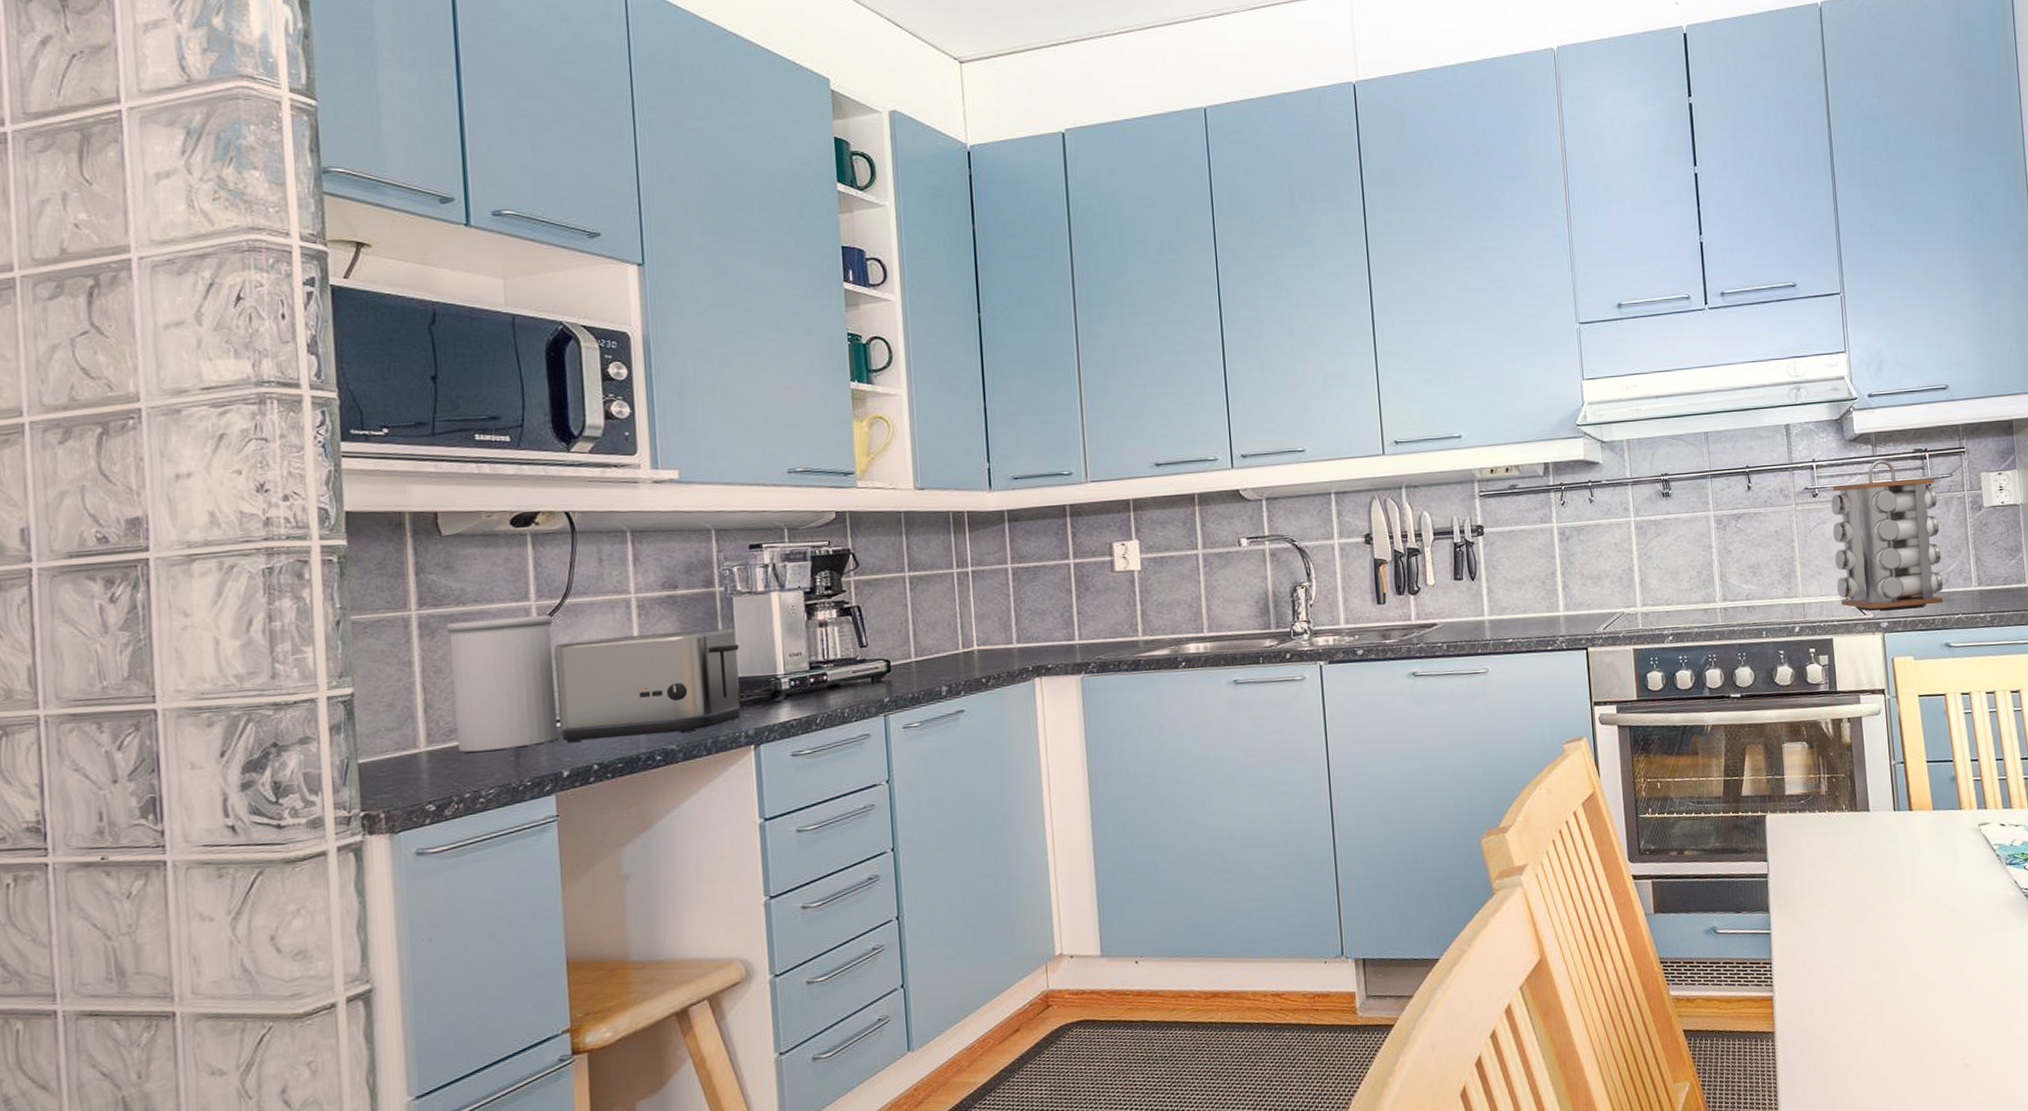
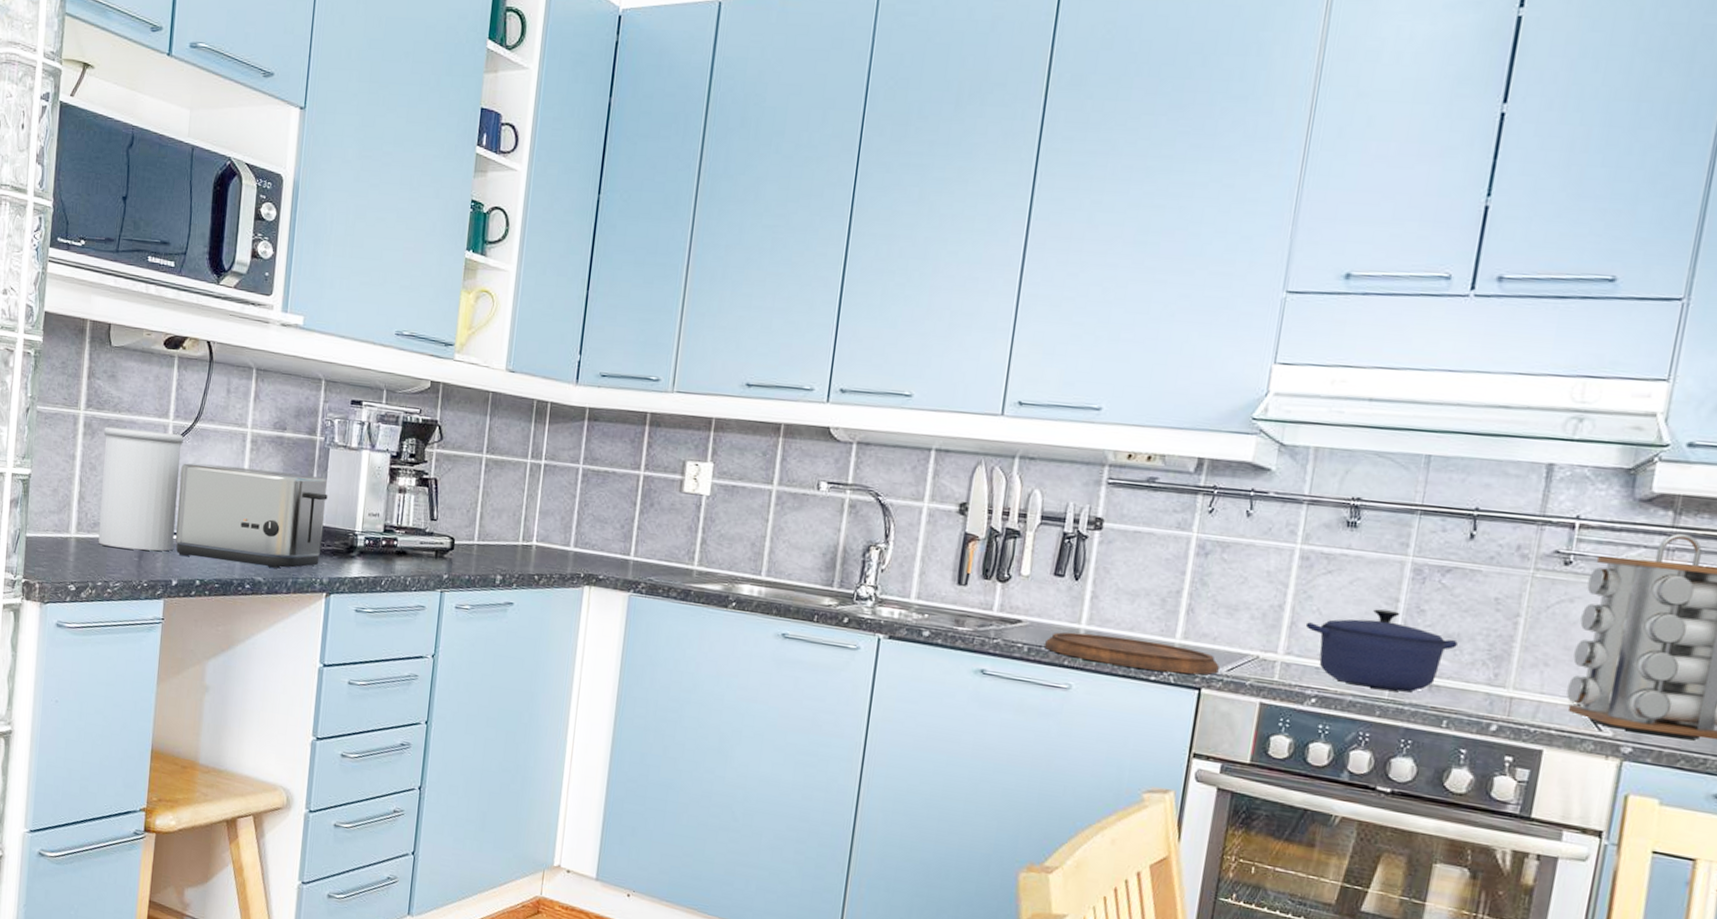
cutting board: none [1460,617,1597,645] -> present [1045,632,1219,675]
cooking pot: none [1651,554,1759,619] -> present [1305,608,1458,692]

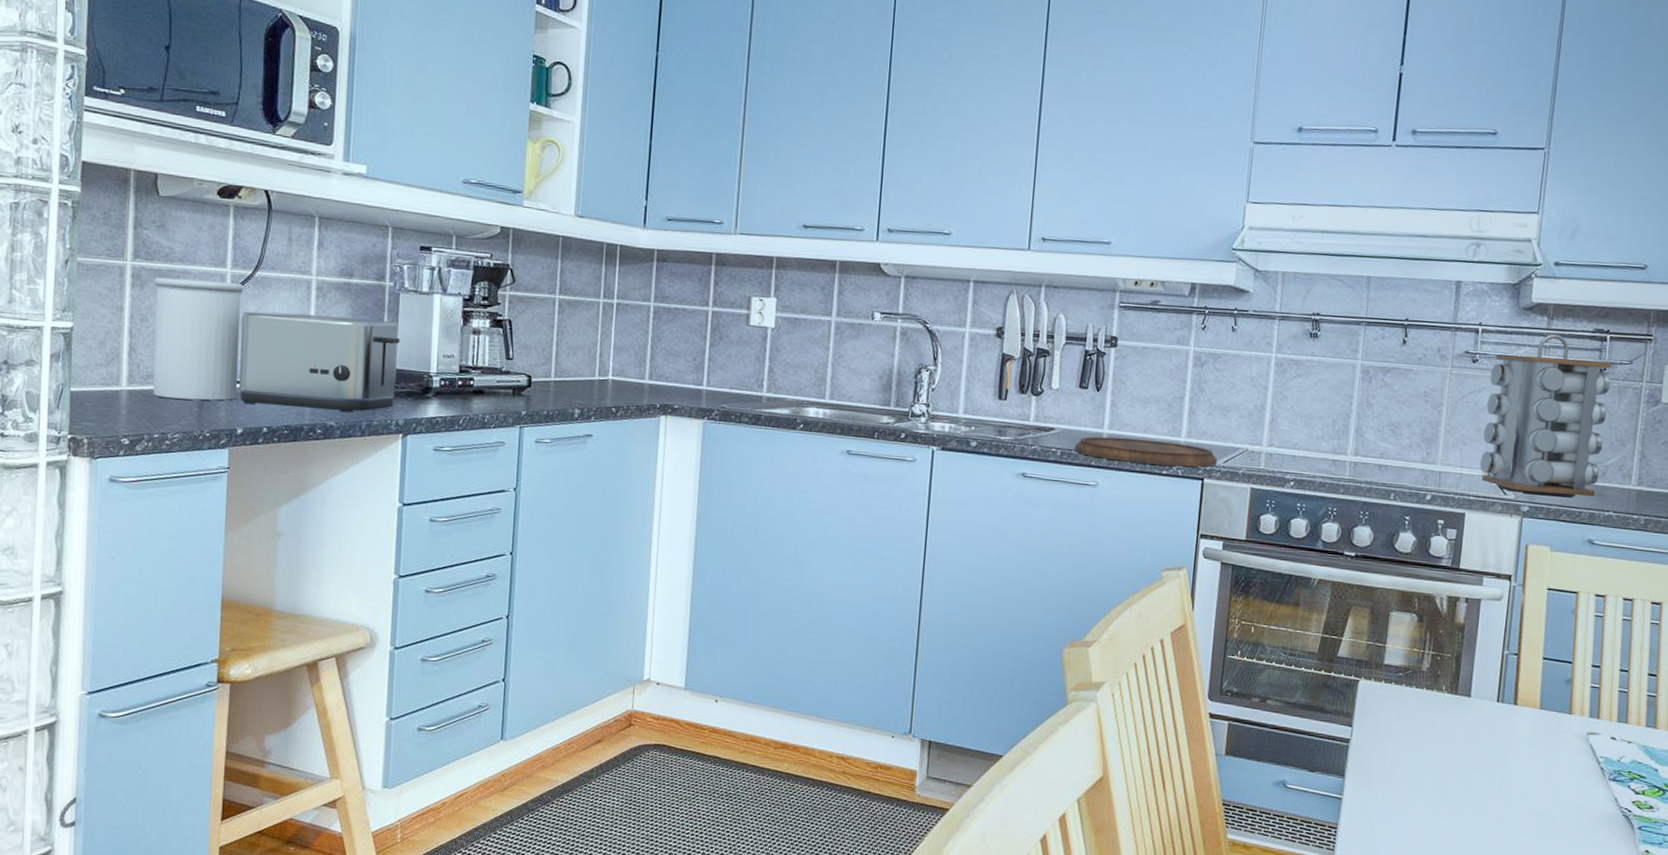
cooking pot: present [1305,608,1458,692] -> none [1282,404,1398,472]

